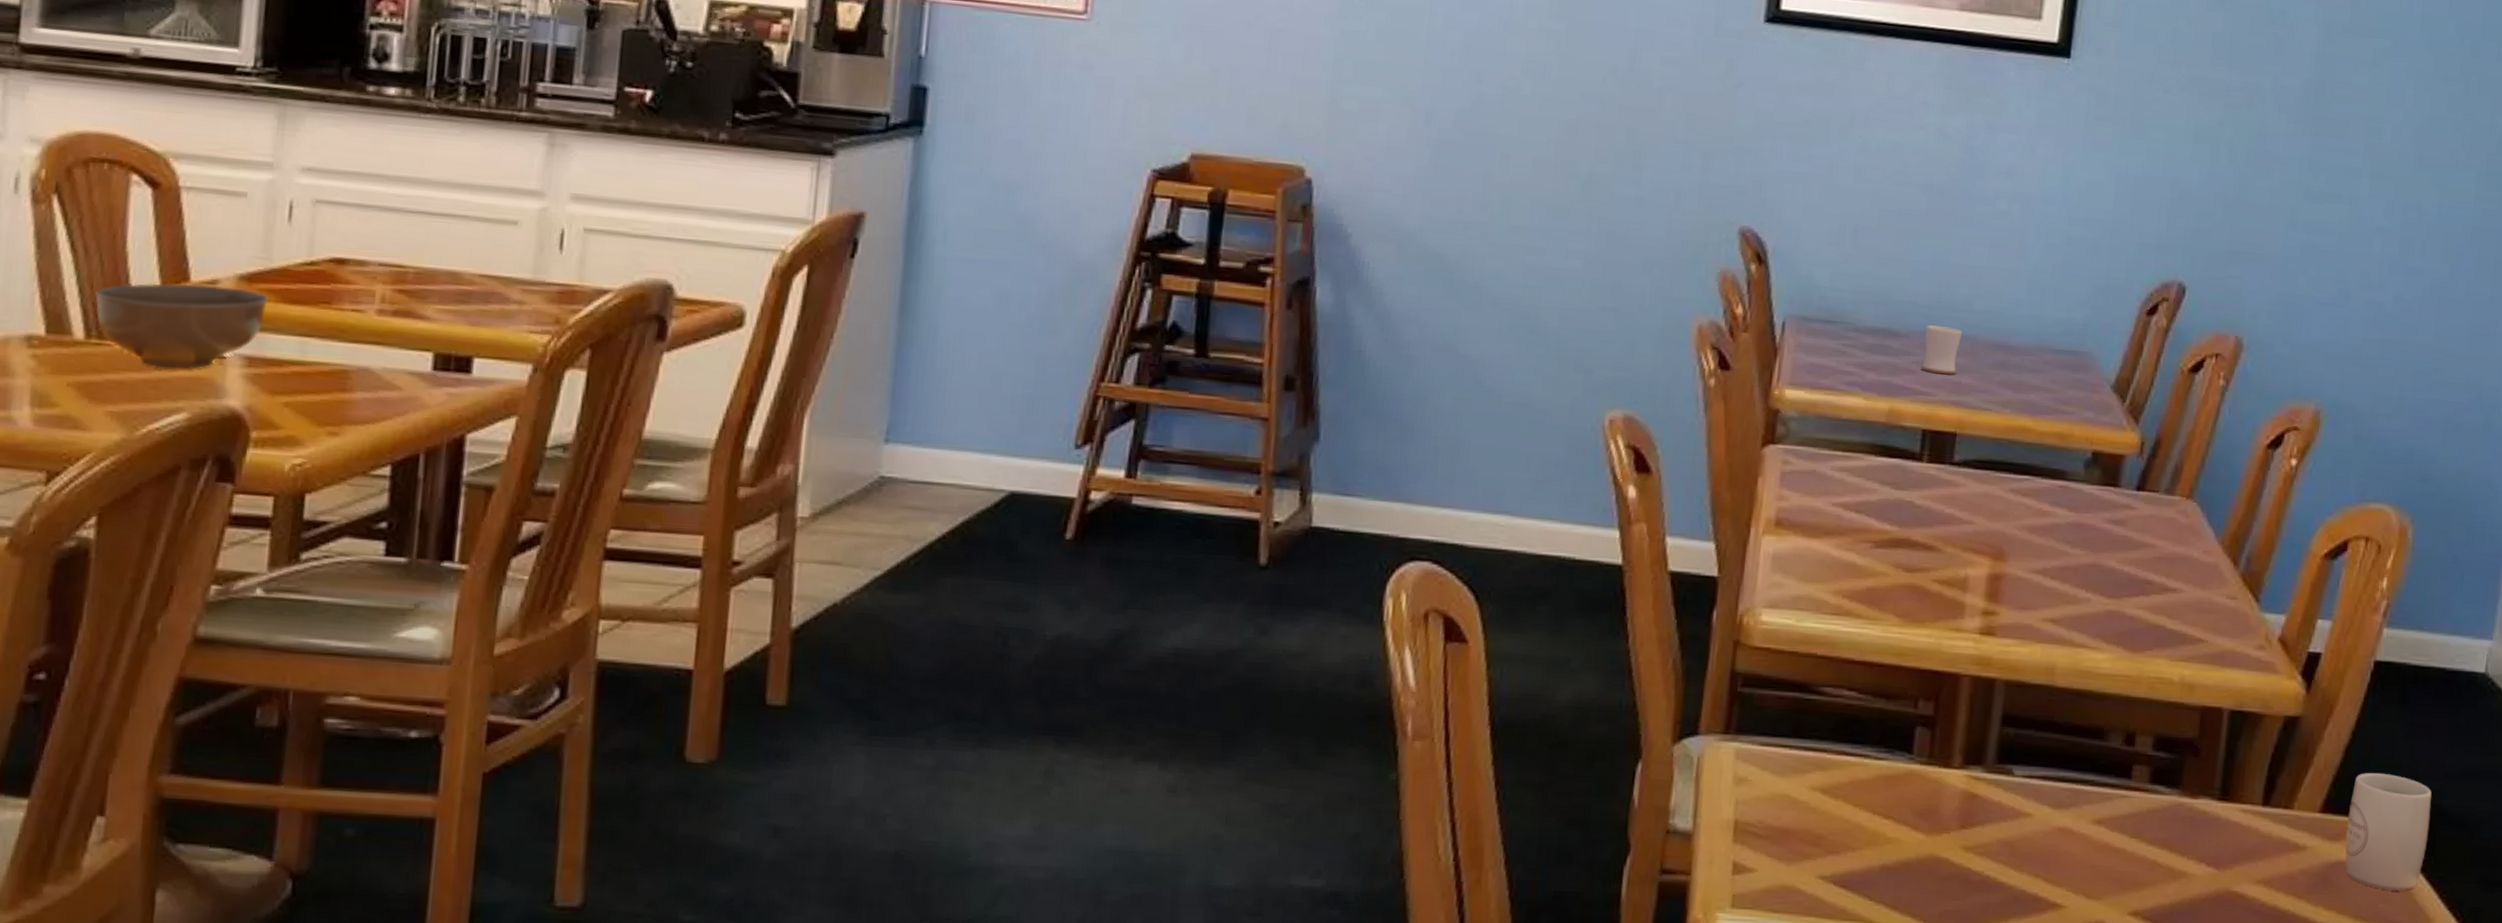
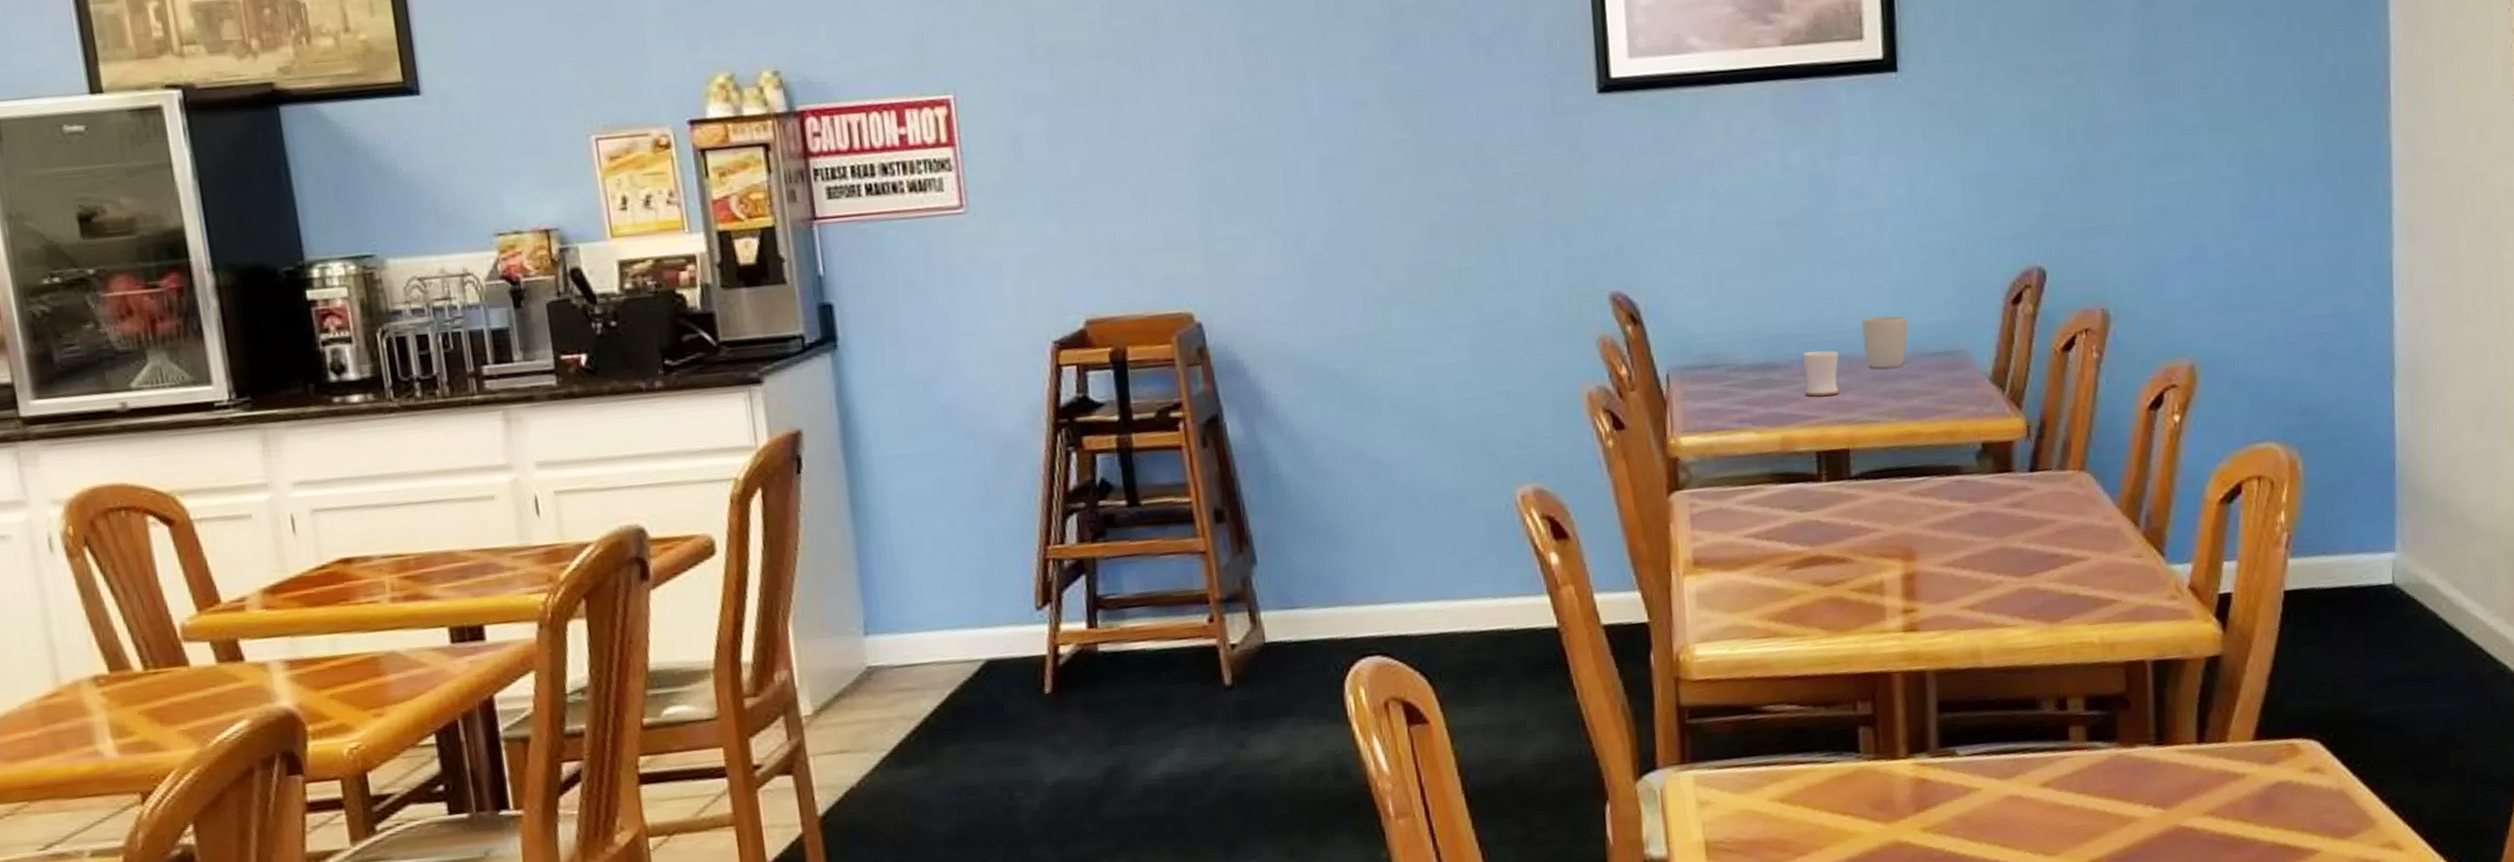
bowl: present [95,283,268,369] -> none [142,600,293,684]
cup: none [1989,301,2039,359] -> present [1861,315,1908,371]
mug: present [2345,772,2432,891] -> none [2280,693,2361,801]

